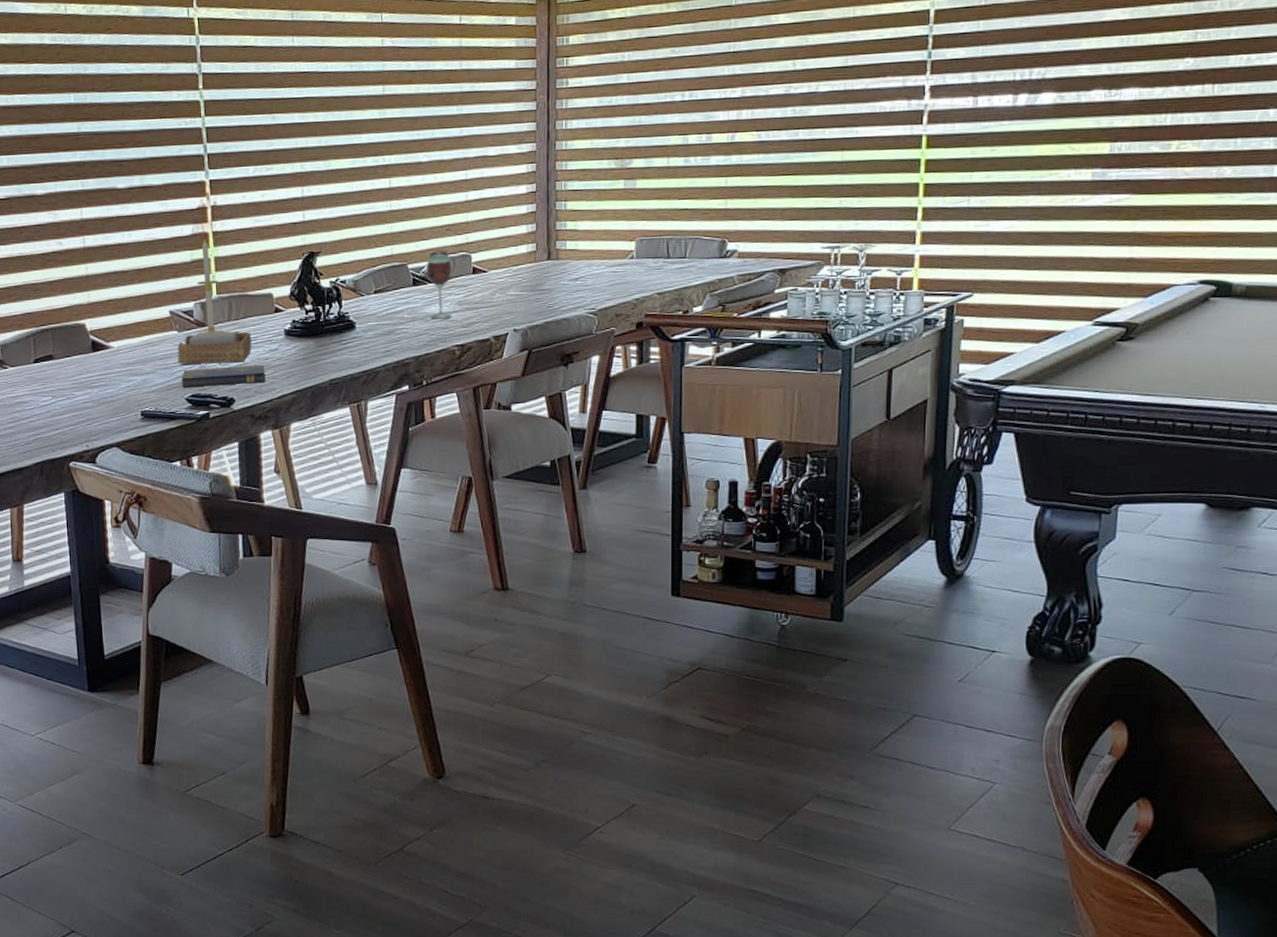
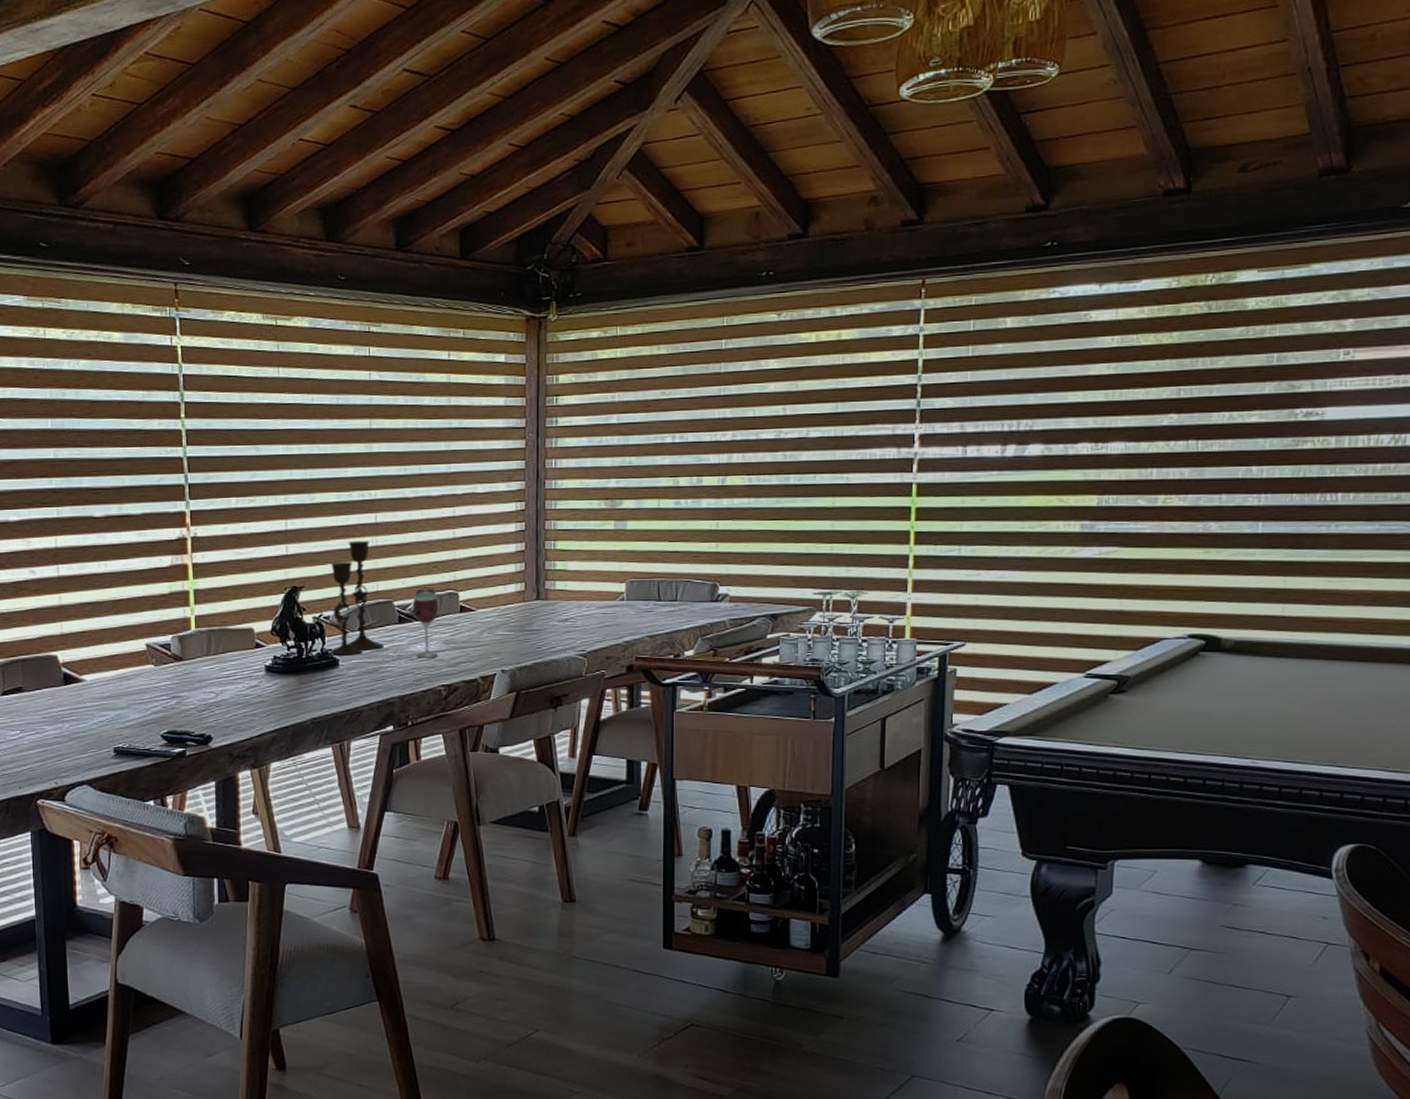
napkin holder: present [177,330,252,364] -> none [153,665,232,700]
hardcover book: present [182,364,265,388] -> none [157,701,245,724]
candle: present [197,239,224,335] -> none [175,571,202,669]
candlestick: none [344,205,400,319] -> present [327,540,385,656]

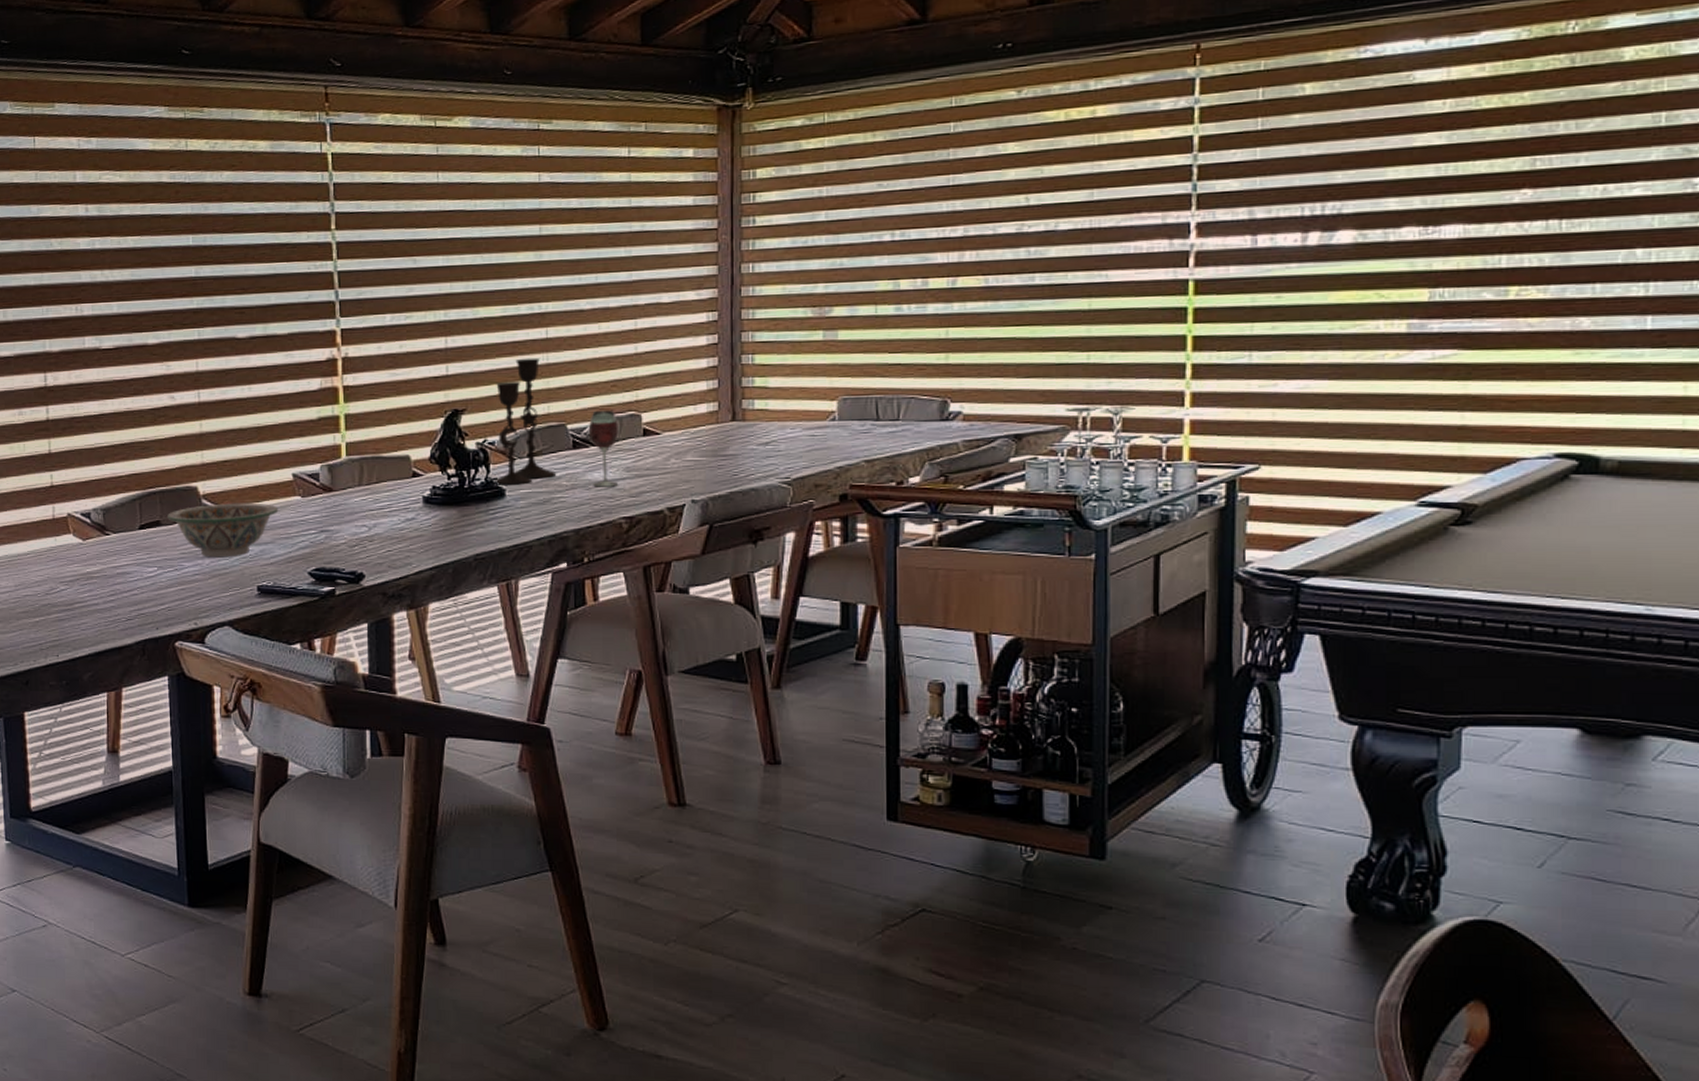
decorative bowl: none [29,671,133,722] -> present [167,503,279,558]

